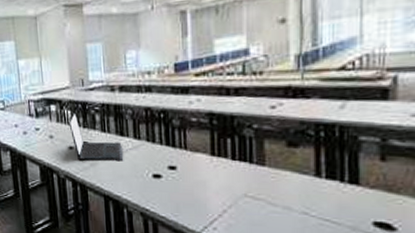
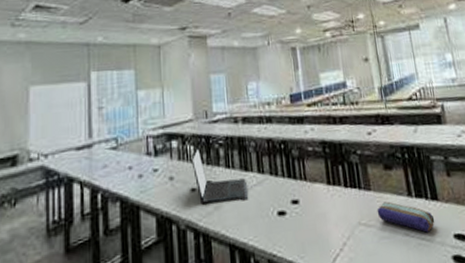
pencil case: none [269,179,349,215] -> present [377,201,435,233]

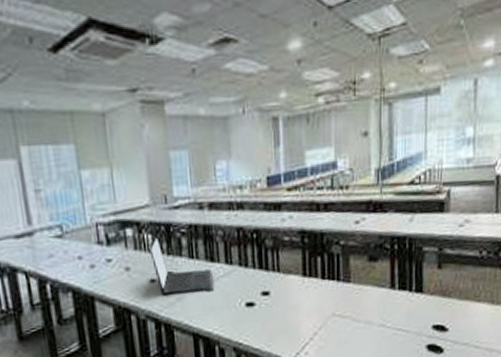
pencil case: present [377,201,435,233] -> none [354,293,415,324]

